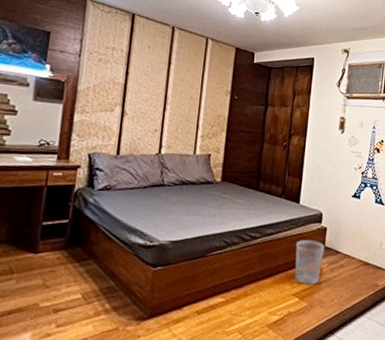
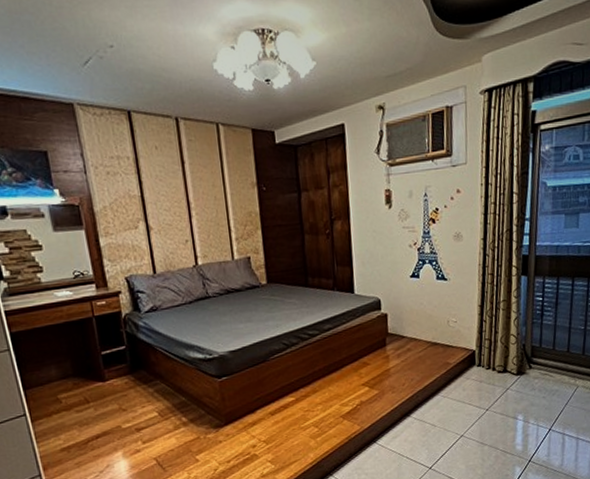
wastebasket: present [295,240,324,284] -> none [357,329,388,373]

